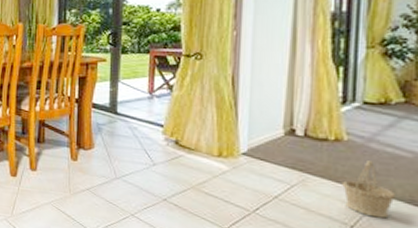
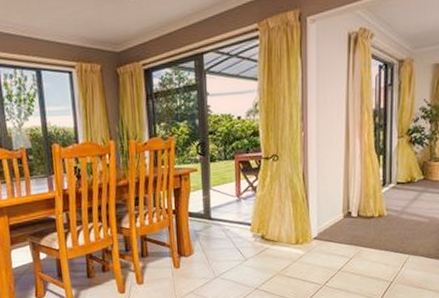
basket: present [342,161,397,219] -> none [385,229,419,272]

